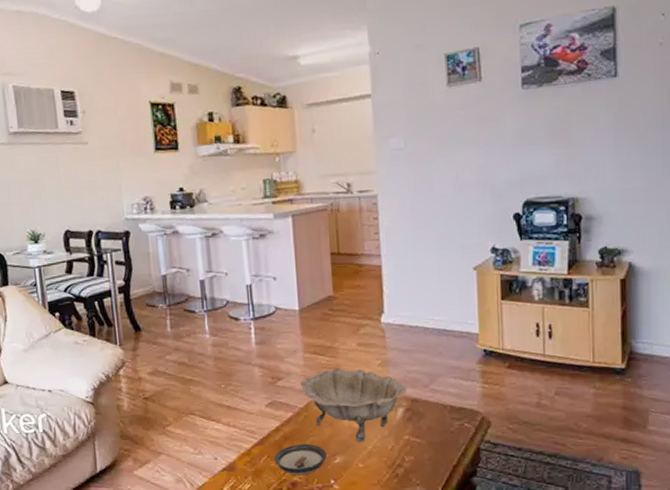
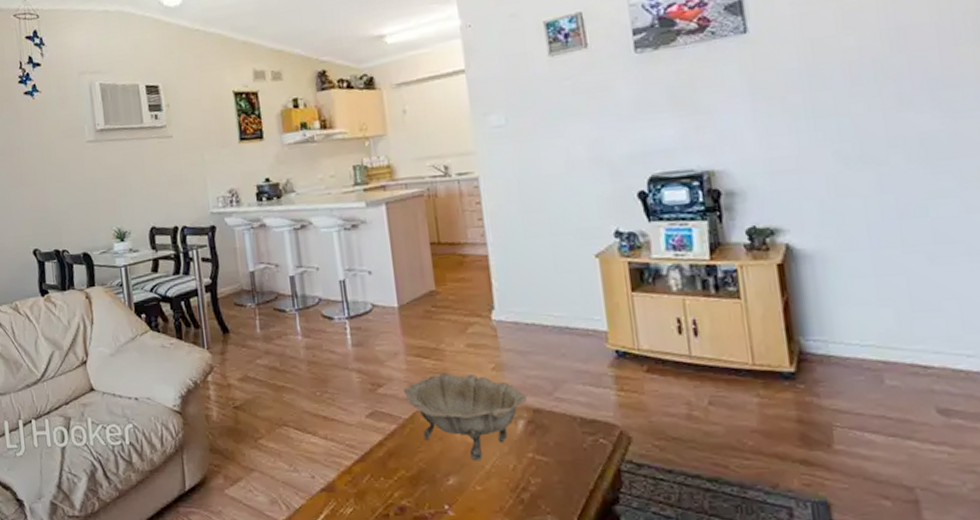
saucer: present [274,443,327,476] -> none [378,461,438,499]

